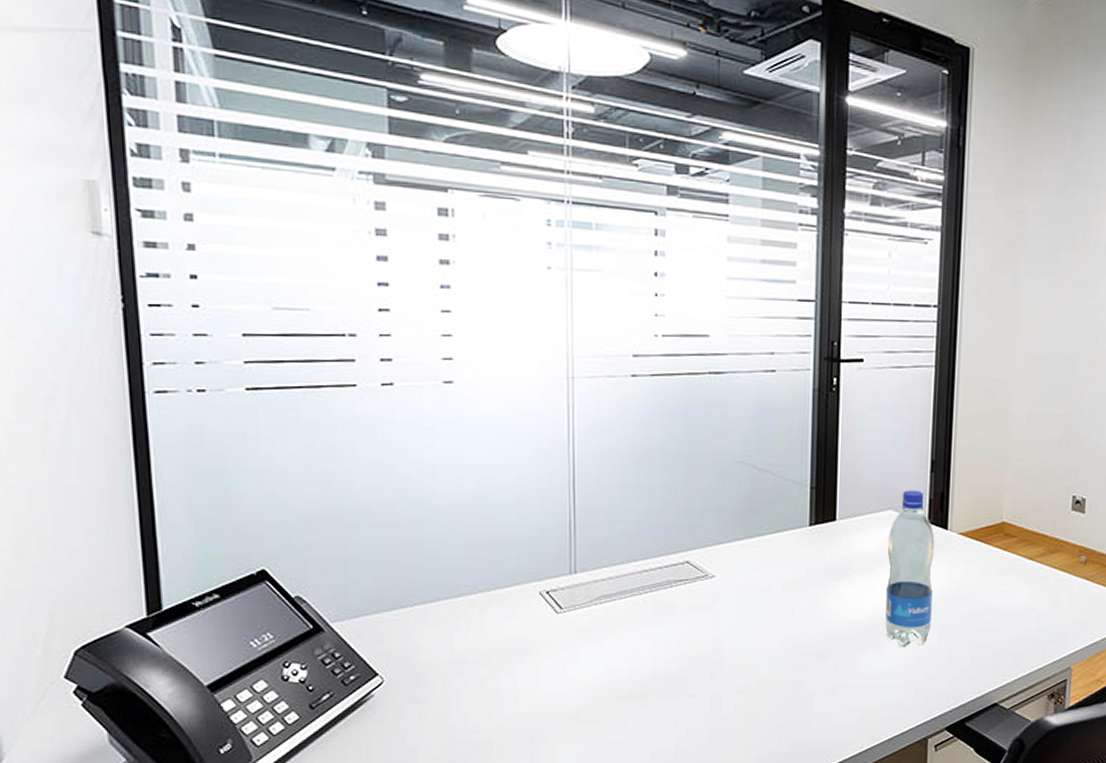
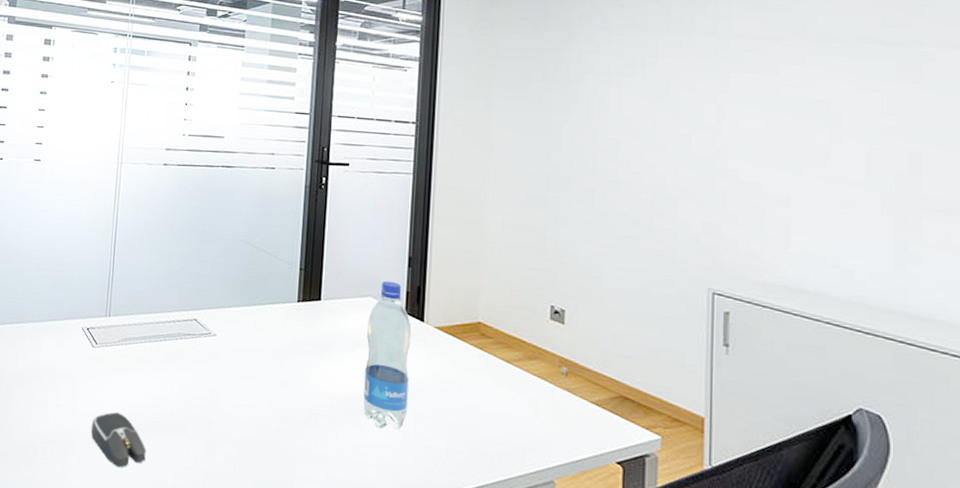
computer mouse: none [565,684,638,745] -> present [91,412,146,468]

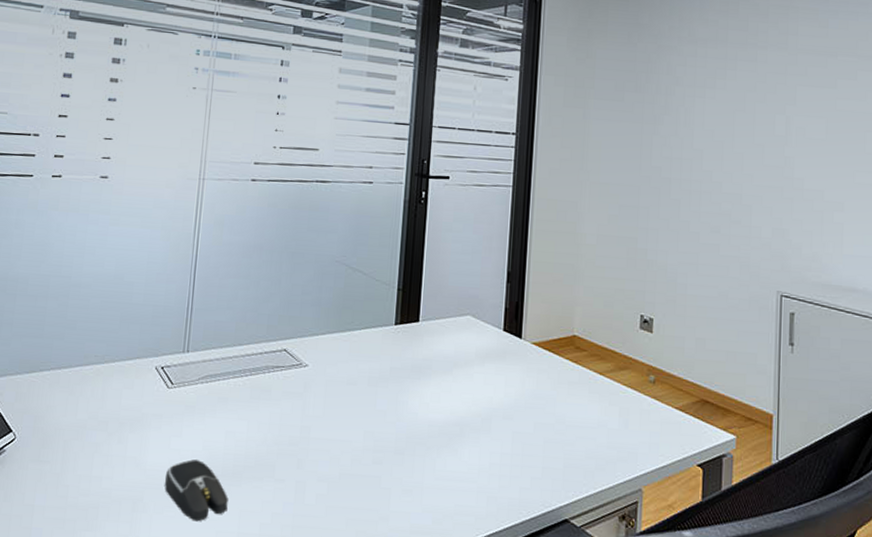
bottle: present [363,280,412,430] -> none [461,298,510,452]

